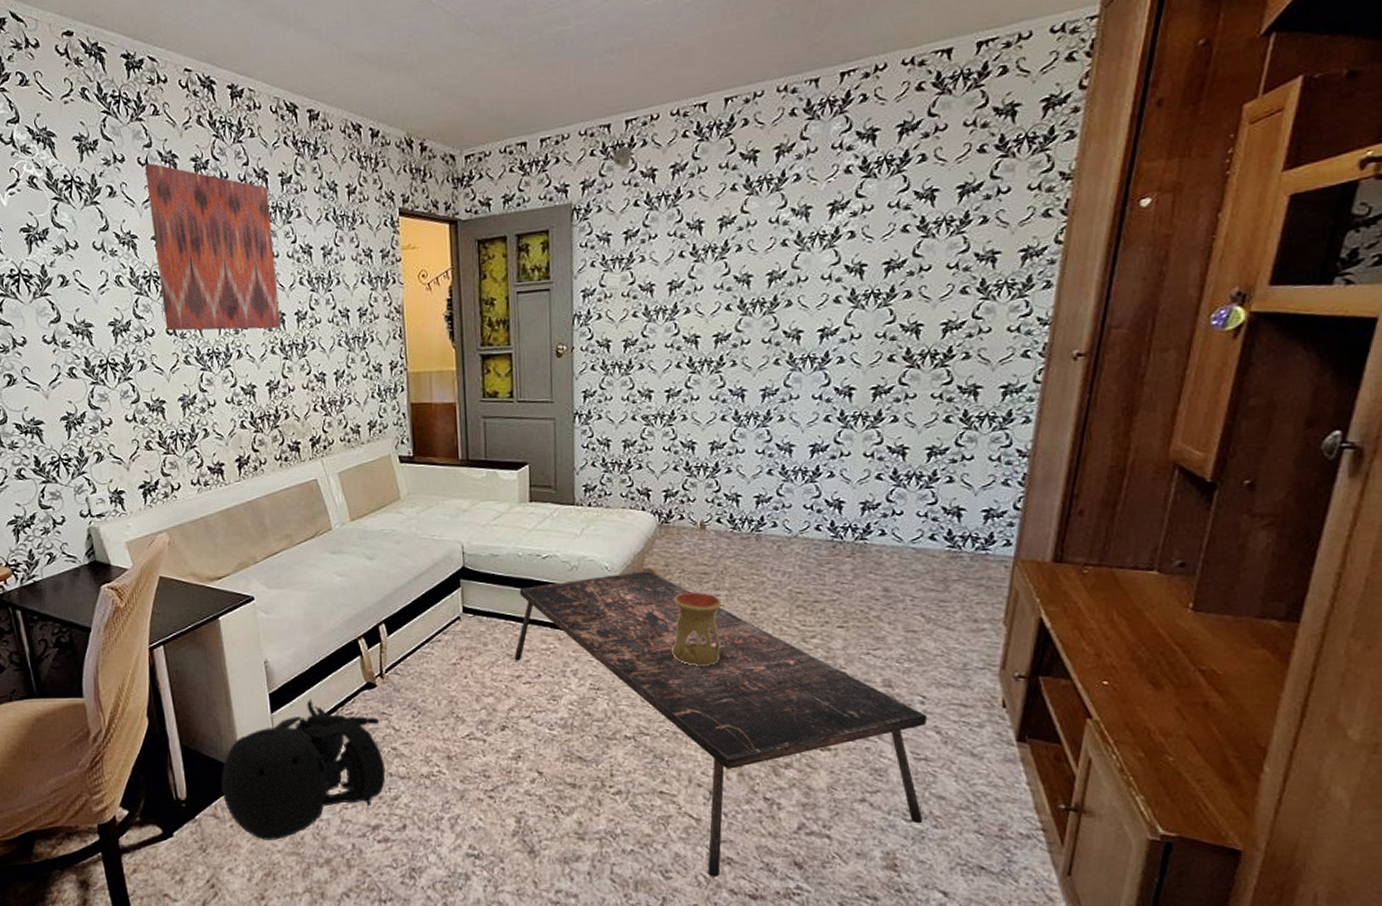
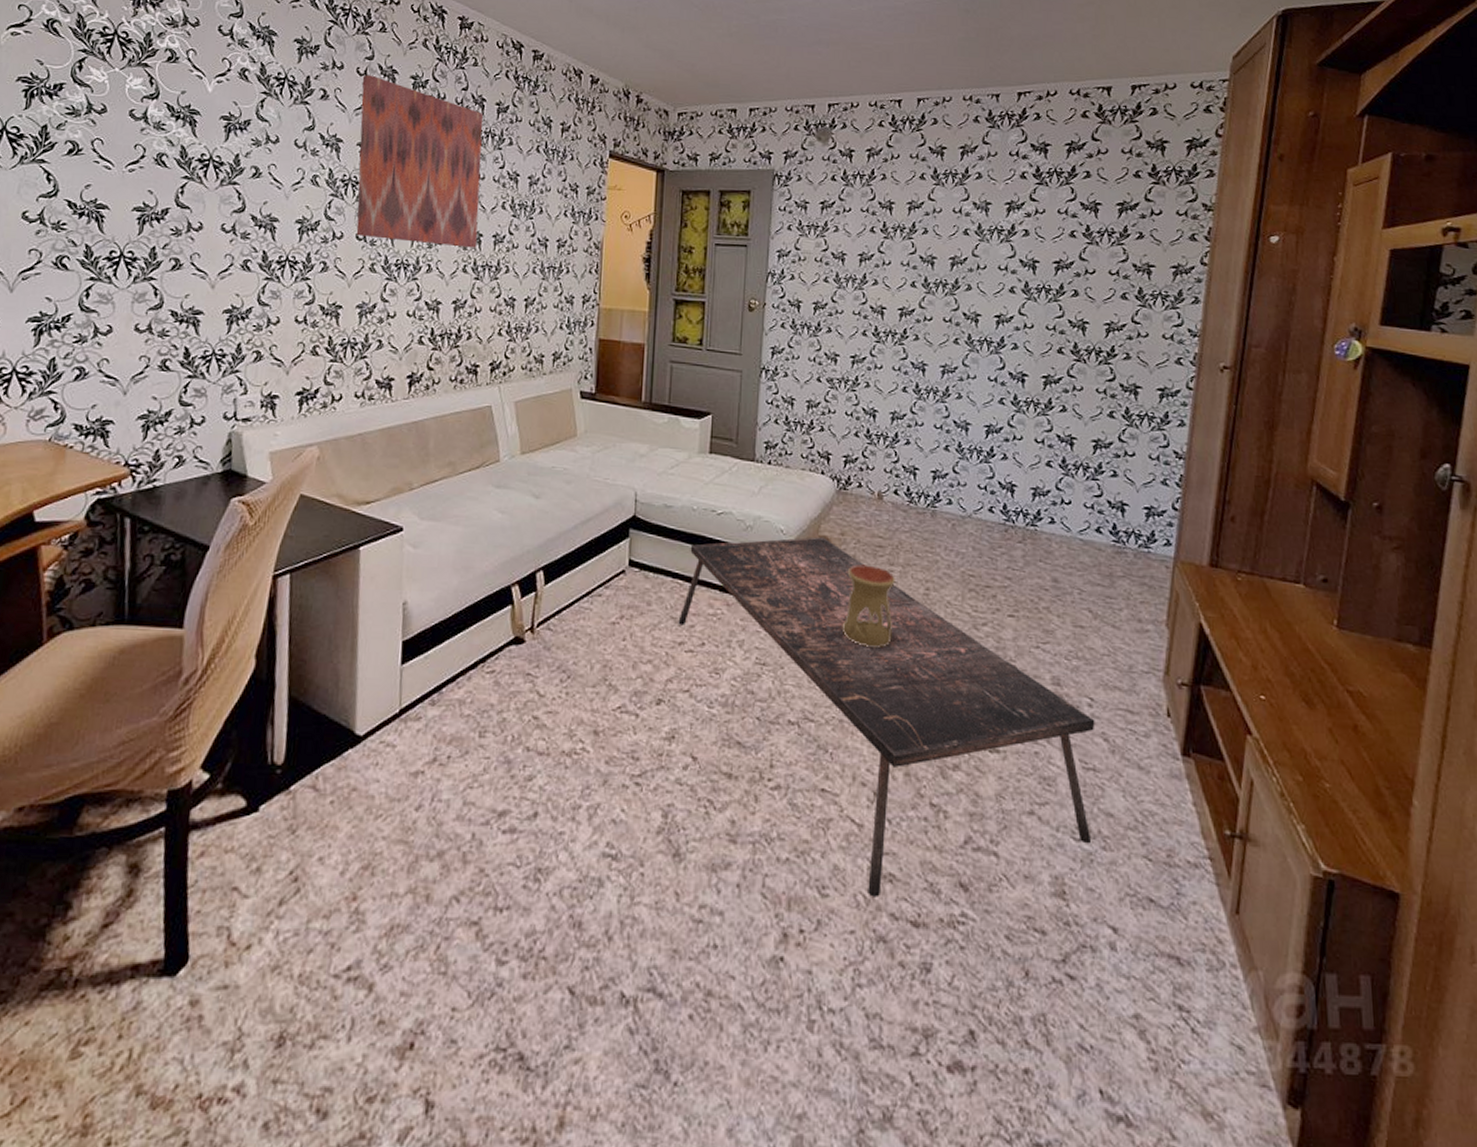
tactical helmet: present [221,699,386,840] -> none [327,651,524,823]

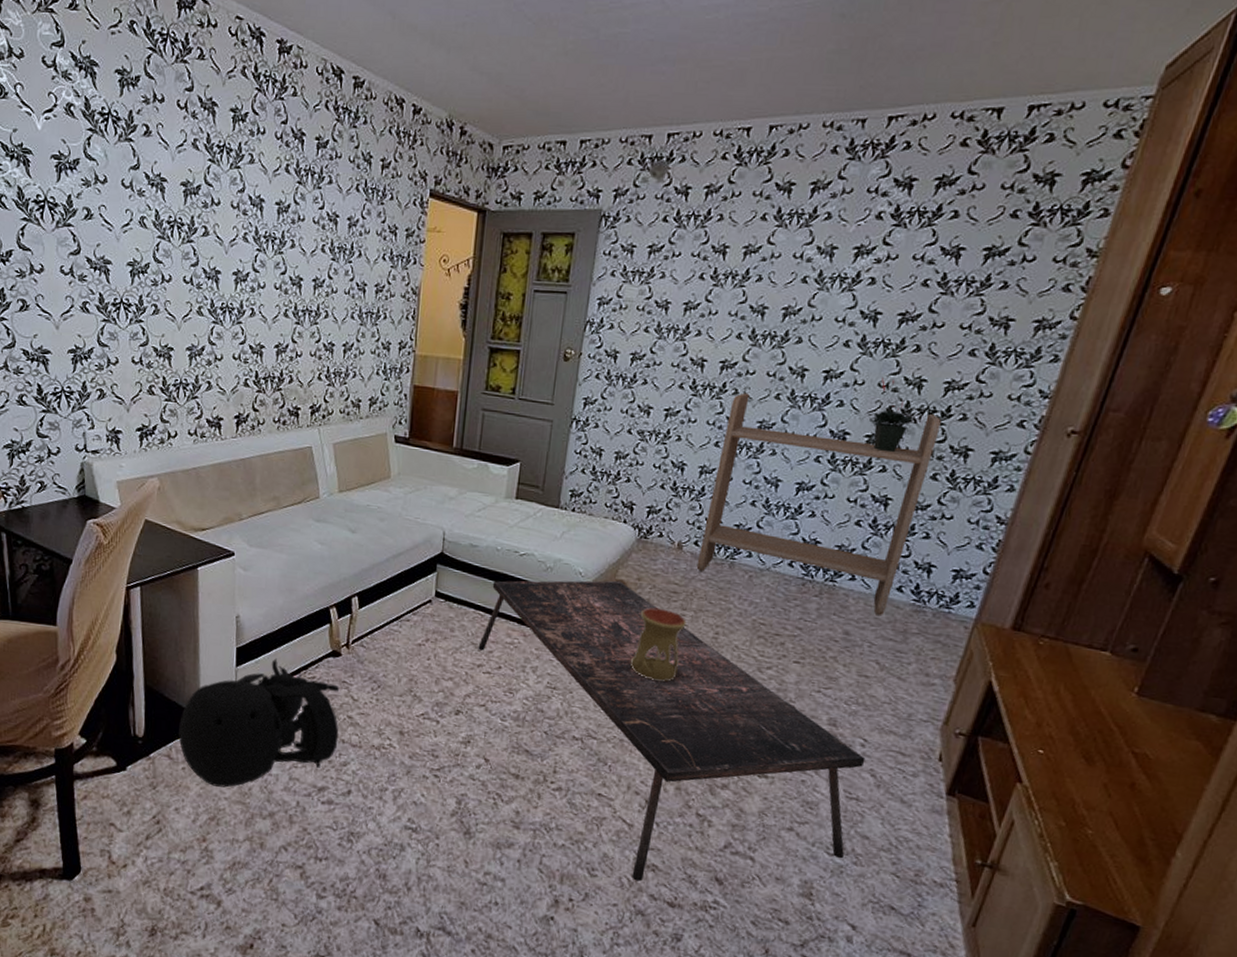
tactical helmet: none [327,651,524,823] -> present [178,658,340,788]
wall art: present [356,74,484,248] -> none [183,108,303,292]
bookshelf: none [899,338,1108,560] -> present [696,393,941,616]
potted plant: none [1044,321,1083,393] -> present [869,378,913,453]

